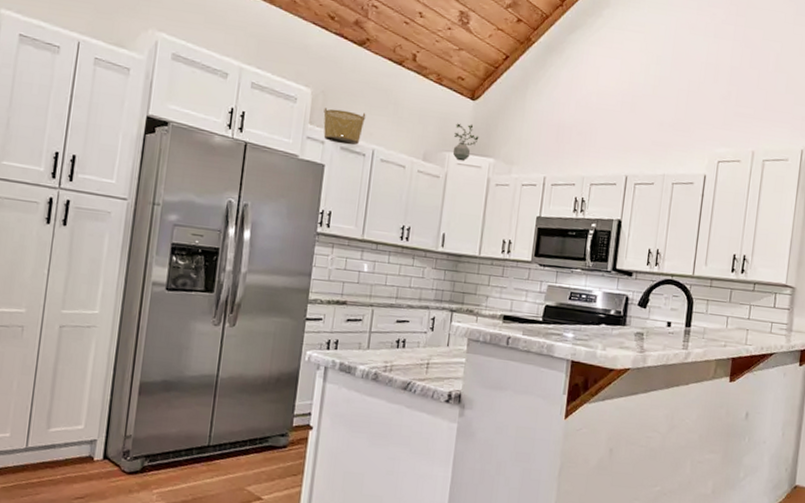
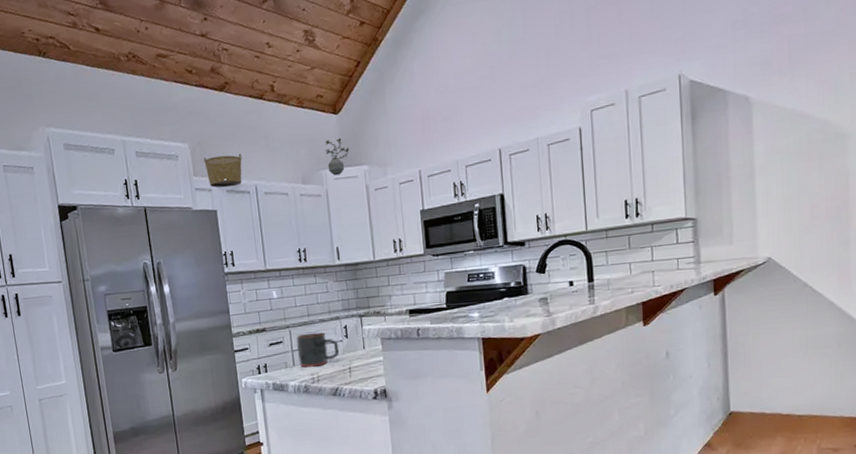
mug: none [374,316,421,355] -> present [296,332,339,368]

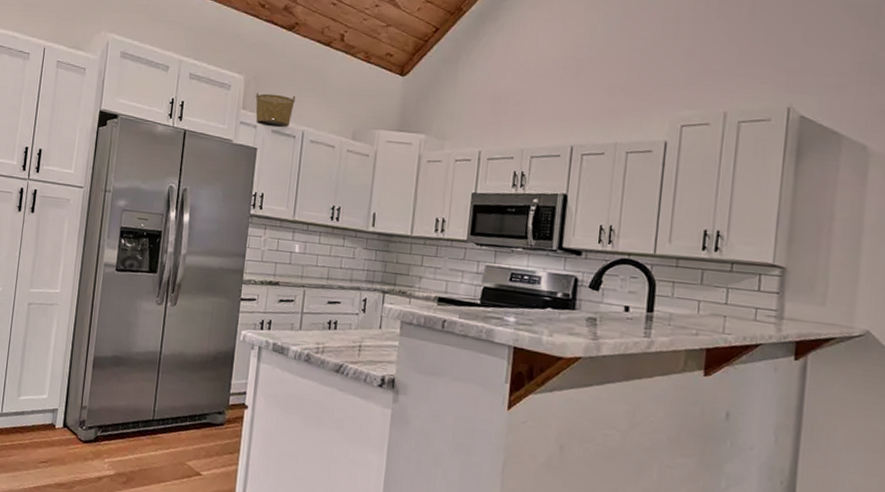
mug: present [296,332,339,368] -> none [306,297,353,337]
potted plant: present [325,137,349,176] -> none [382,100,409,139]

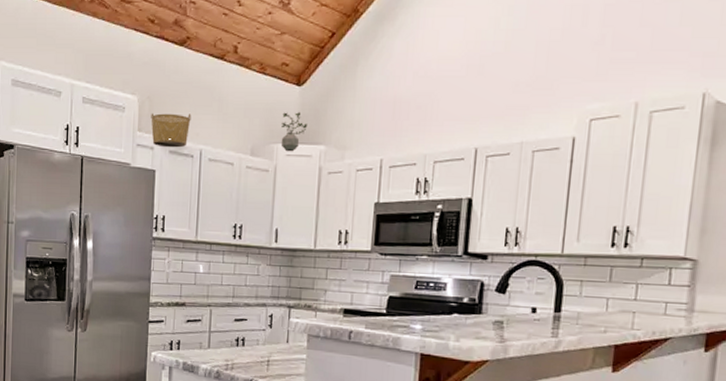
potted plant: none [382,100,409,139] -> present [281,111,308,152]

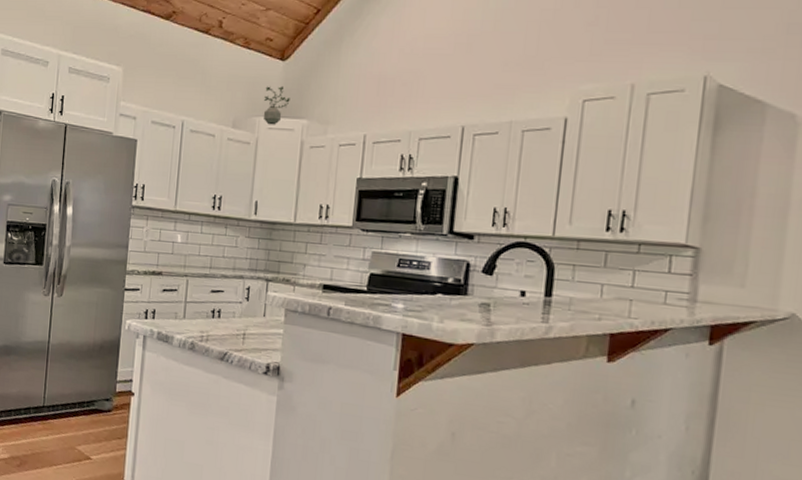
basket: present [151,113,192,148] -> none [134,84,175,119]

